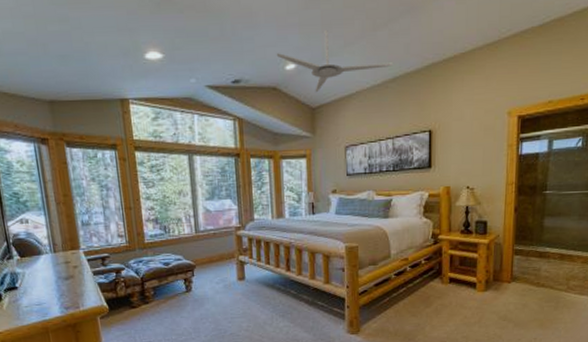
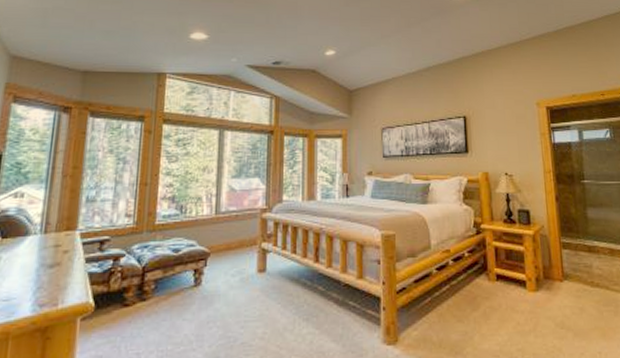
ceiling fan: present [276,29,394,93] -> none [317,23,427,77]

